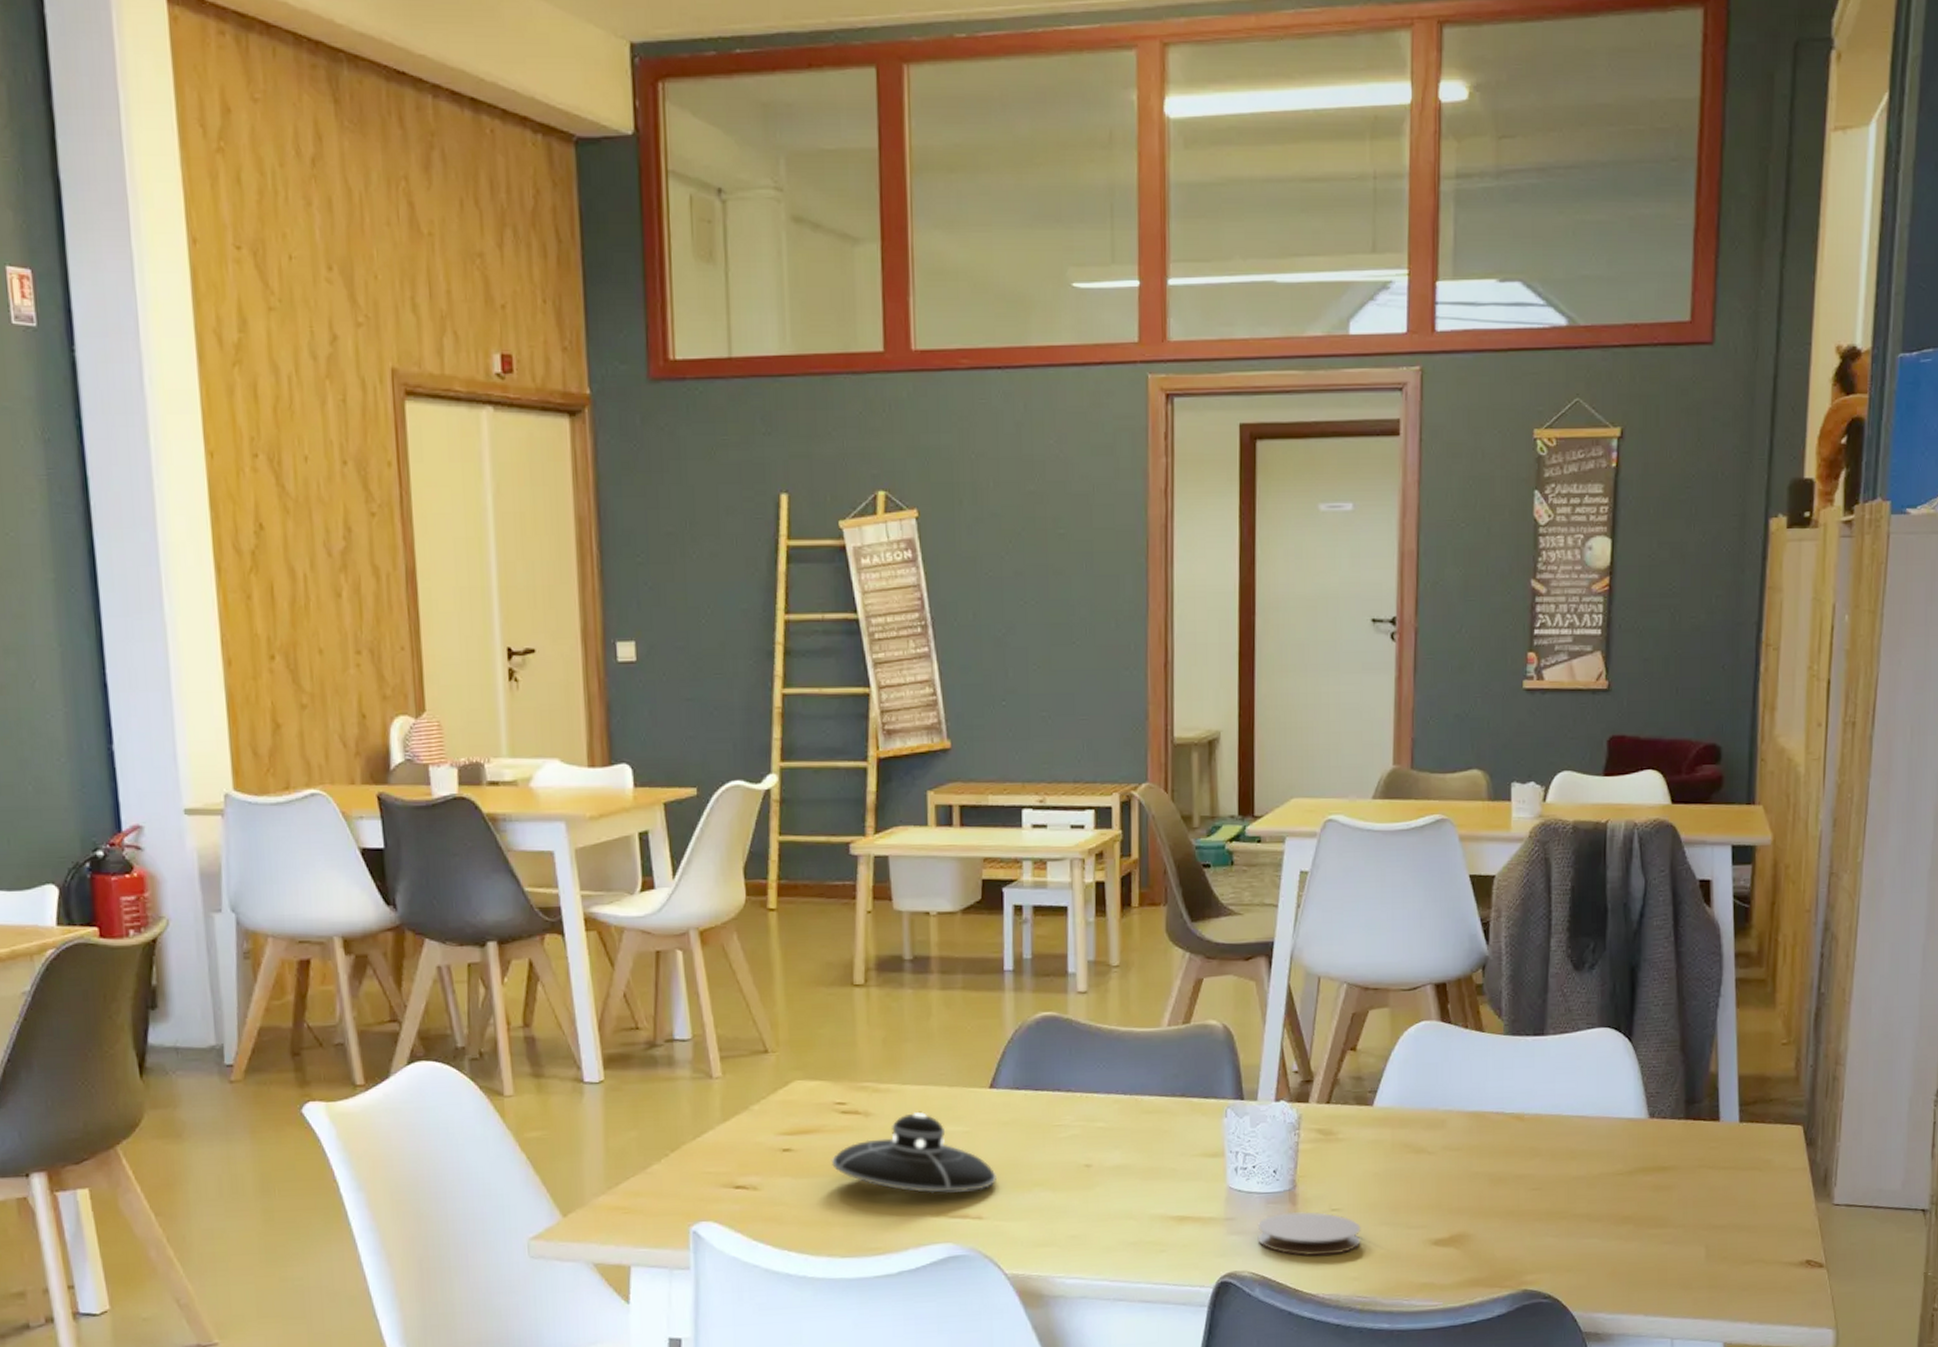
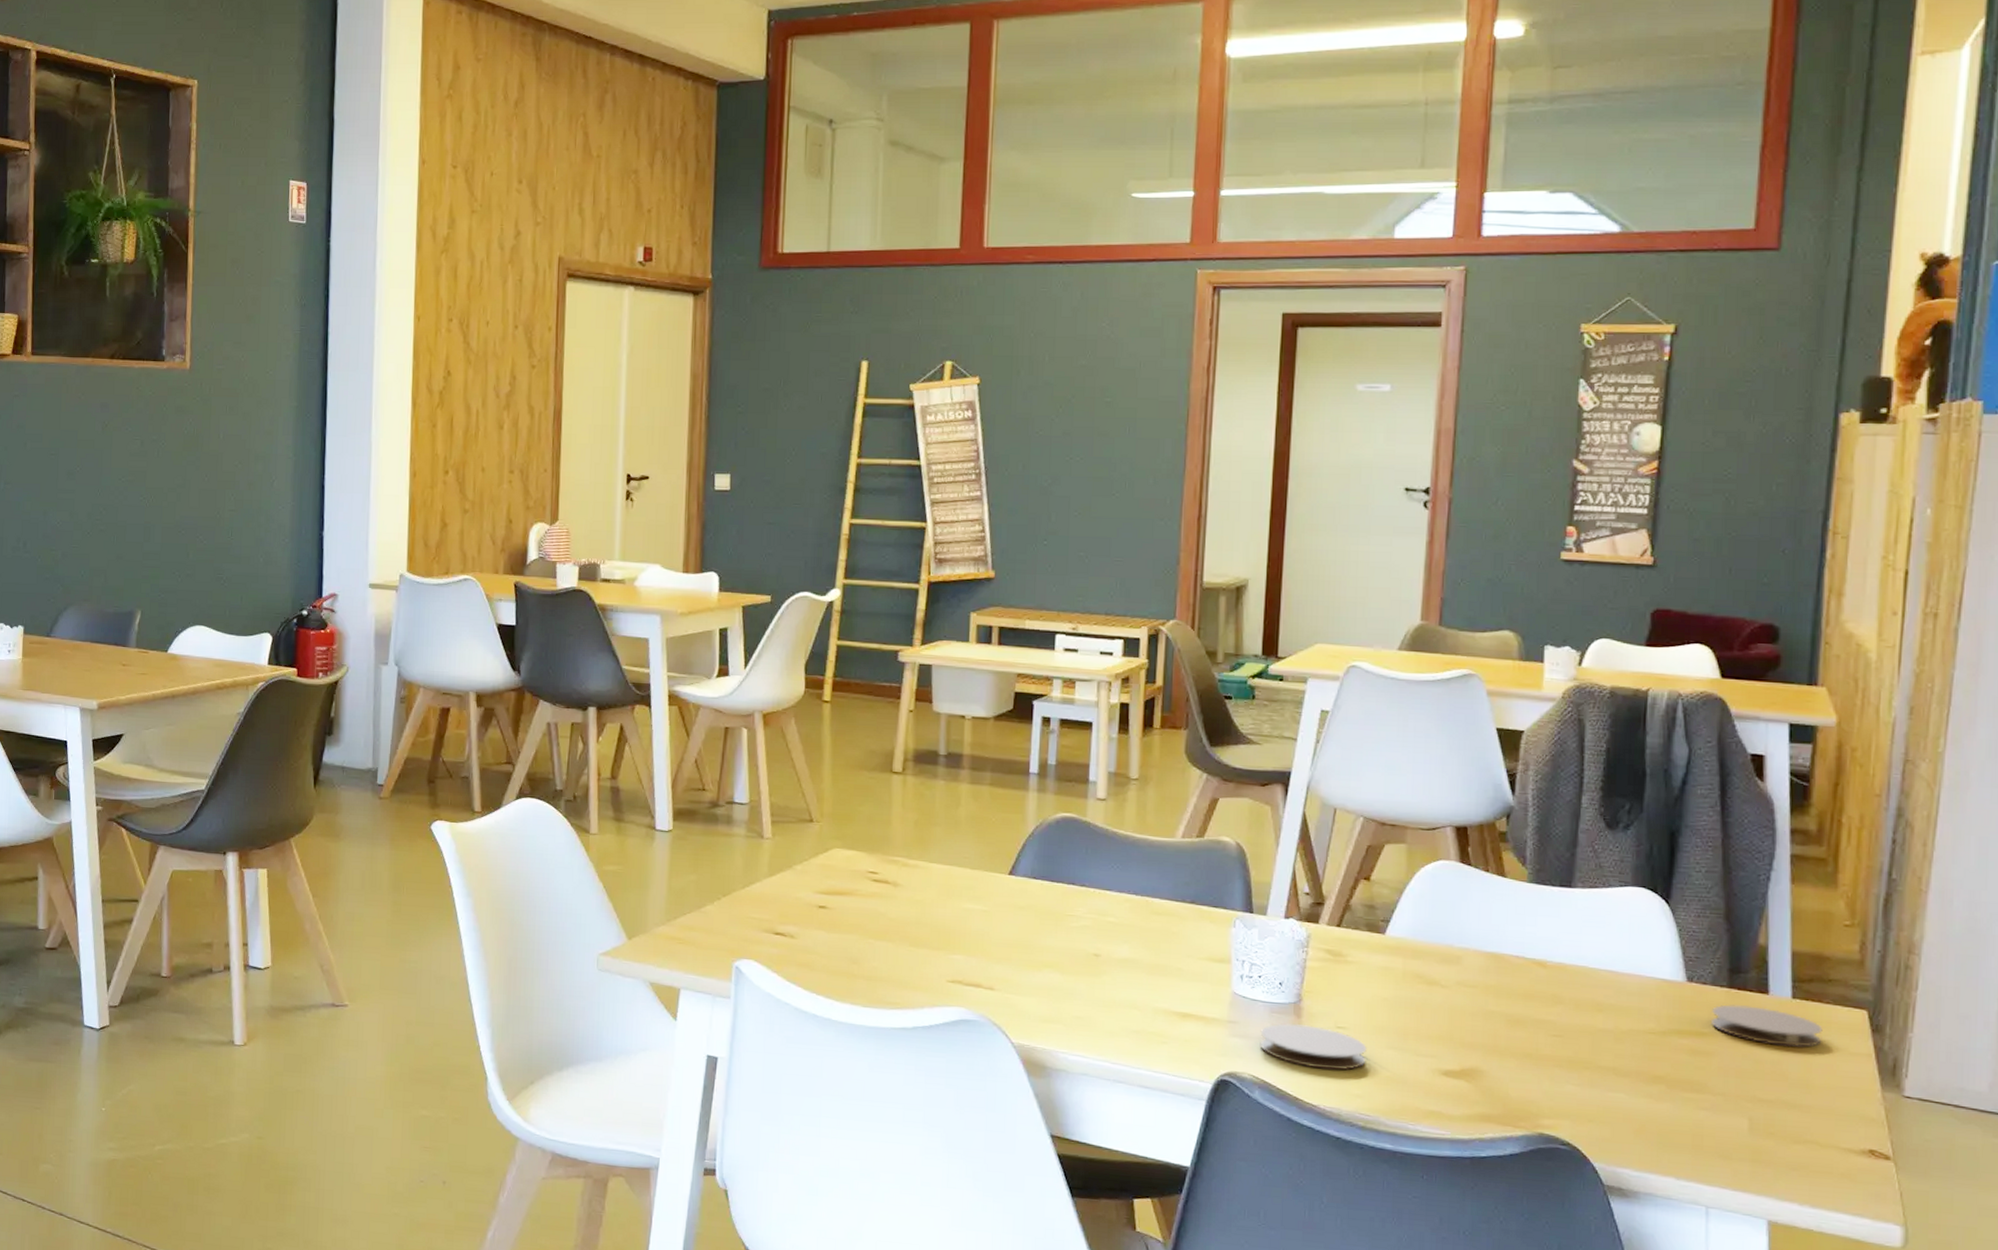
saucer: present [831,1111,998,1194] -> none [860,887,1011,965]
coaster: none [1670,1134,1766,1171] -> present [1710,1005,1823,1048]

